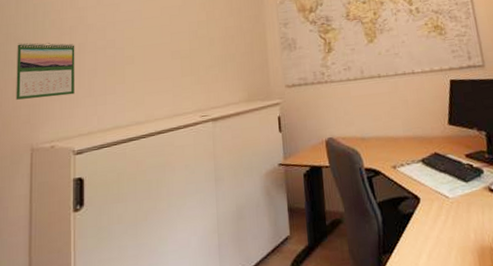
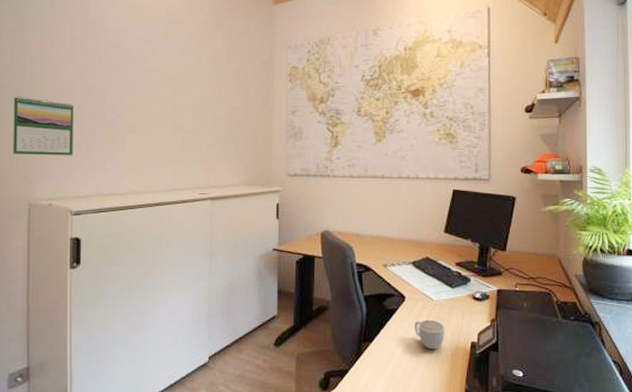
mug: none [434,219,468,254] -> present [415,319,445,350]

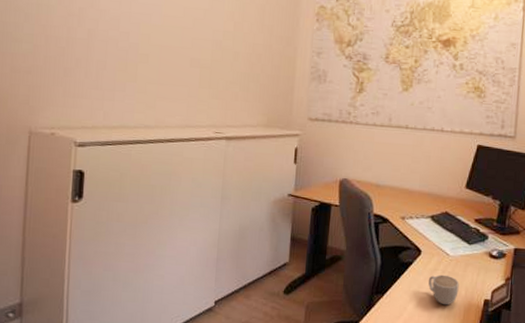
calendar: present [13,96,74,156] -> none [14,14,84,84]

